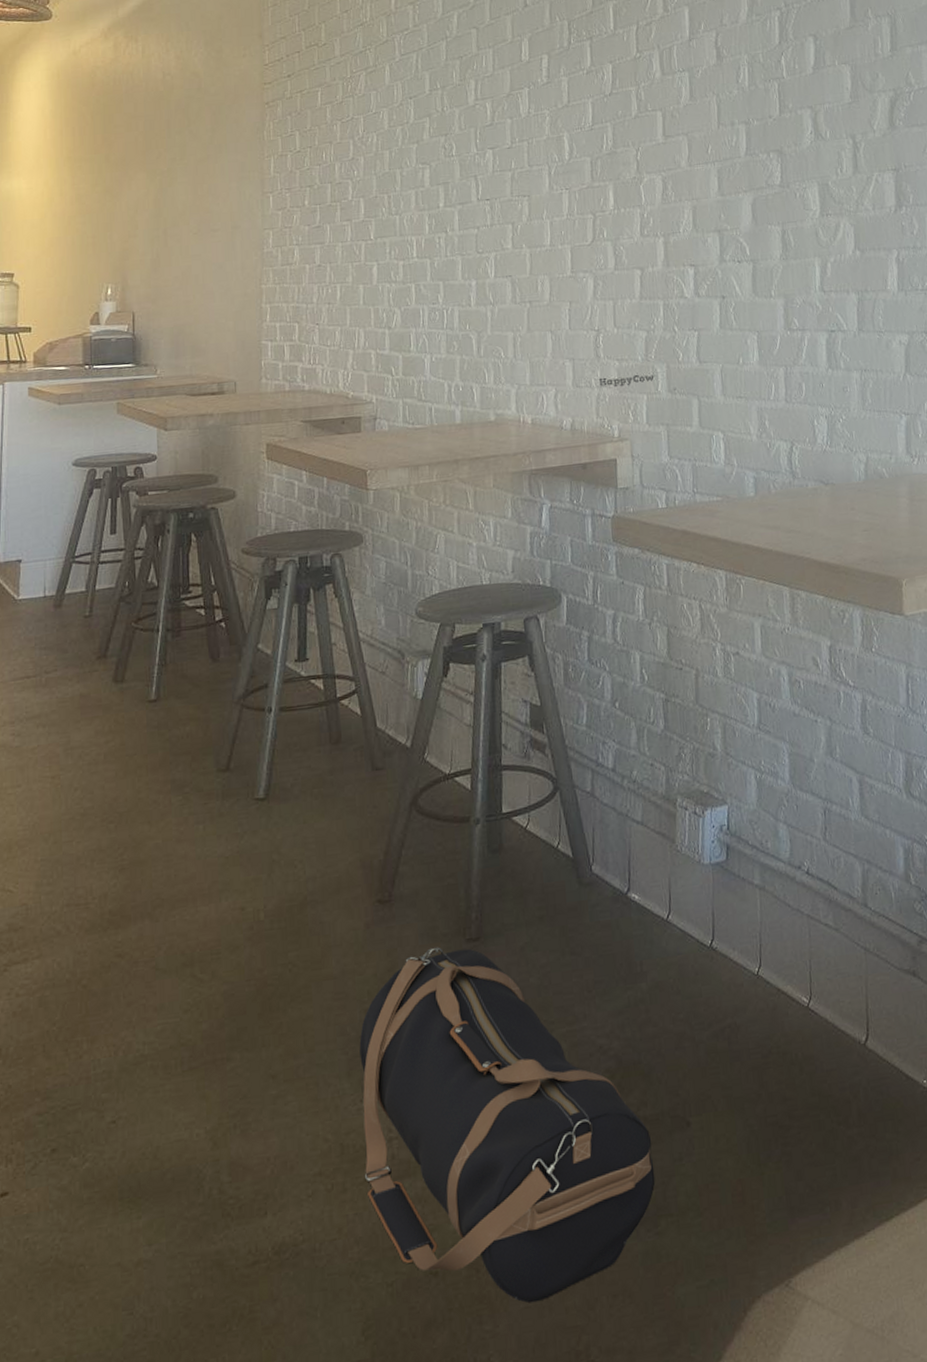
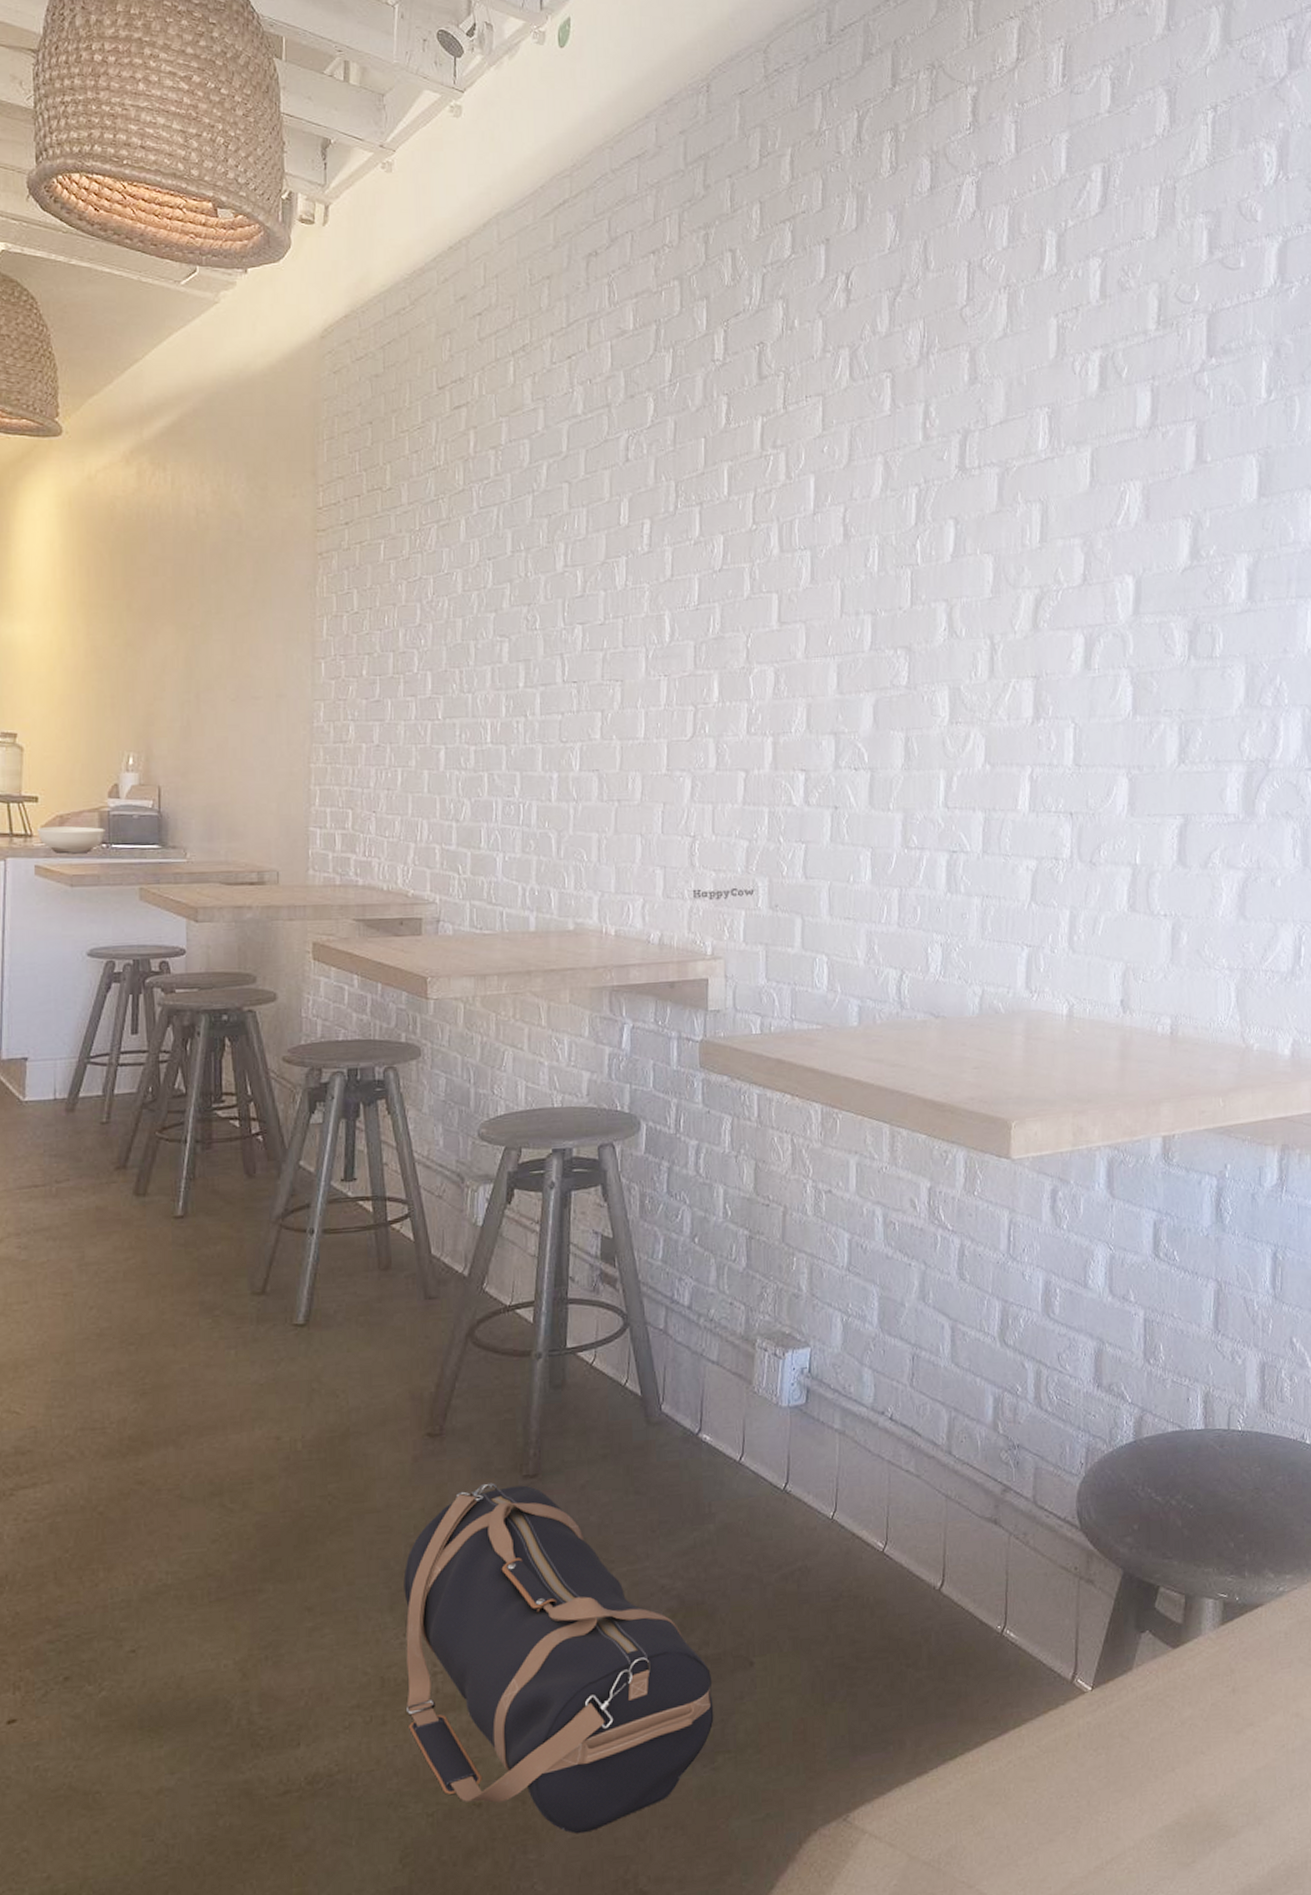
bowl: none [30,351,88,376] -> present [36,826,106,853]

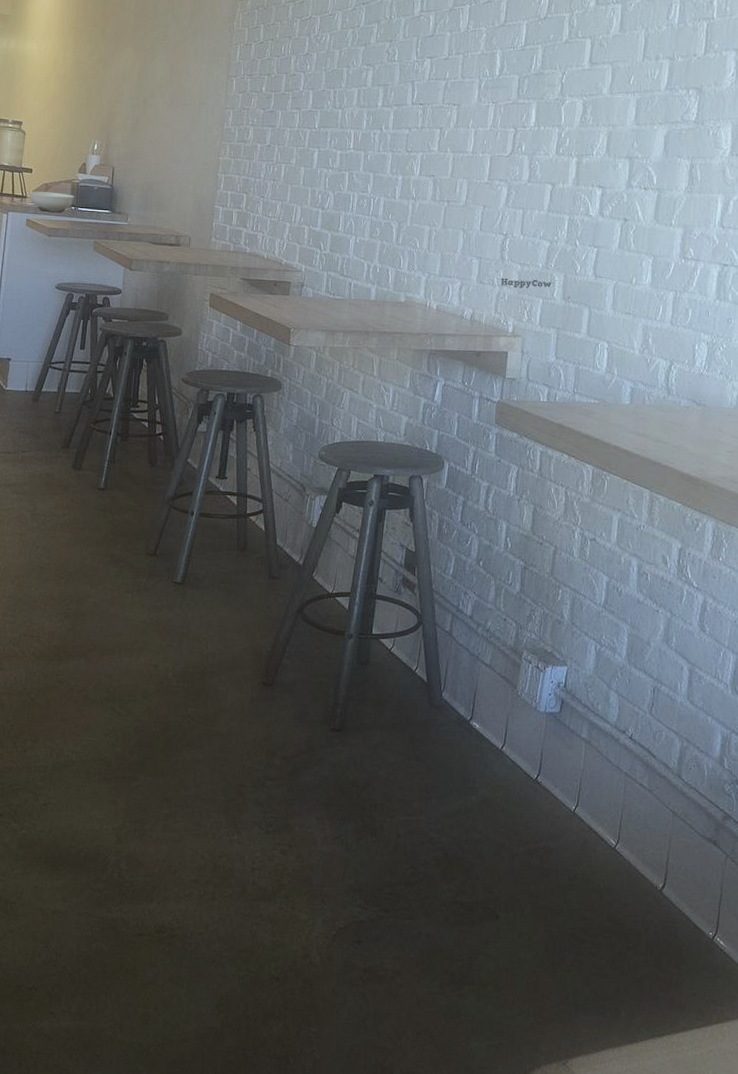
duffel bag: present [403,1483,714,1834] -> none [229,729,464,1022]

